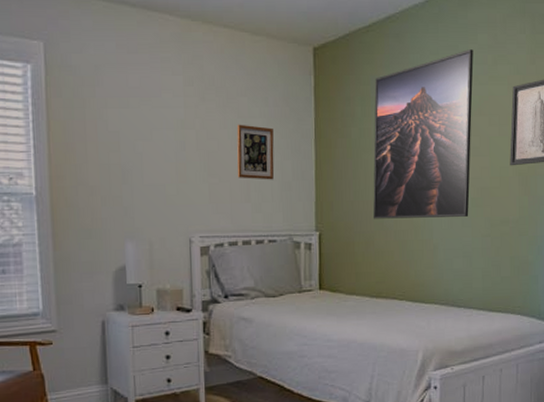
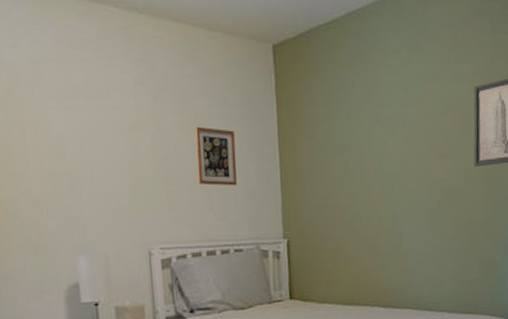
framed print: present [373,49,474,219] -> none [338,48,437,224]

